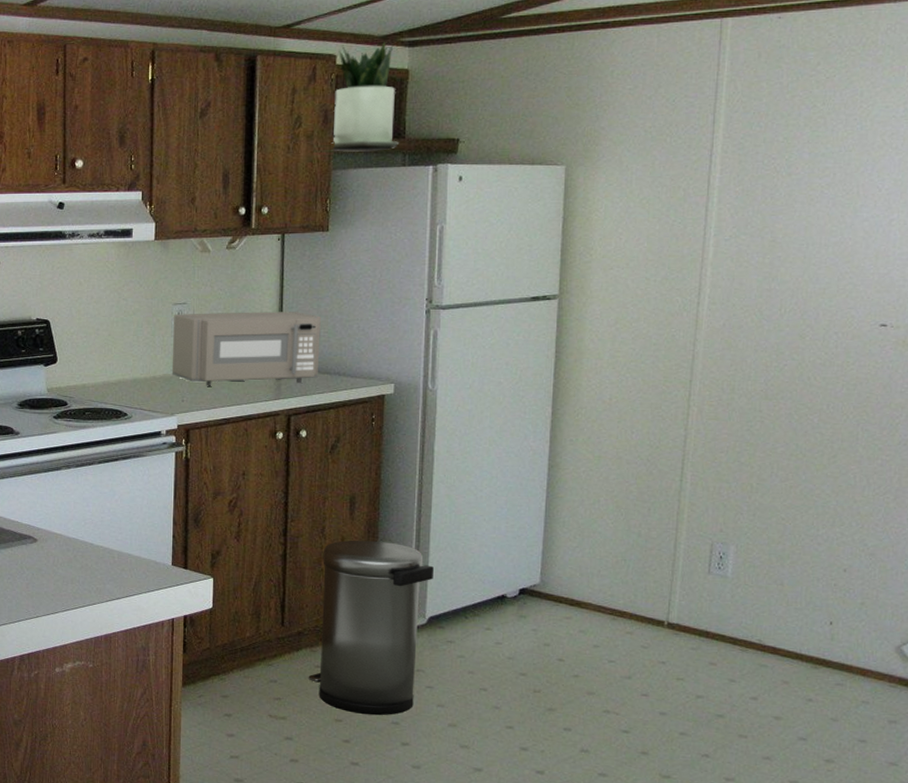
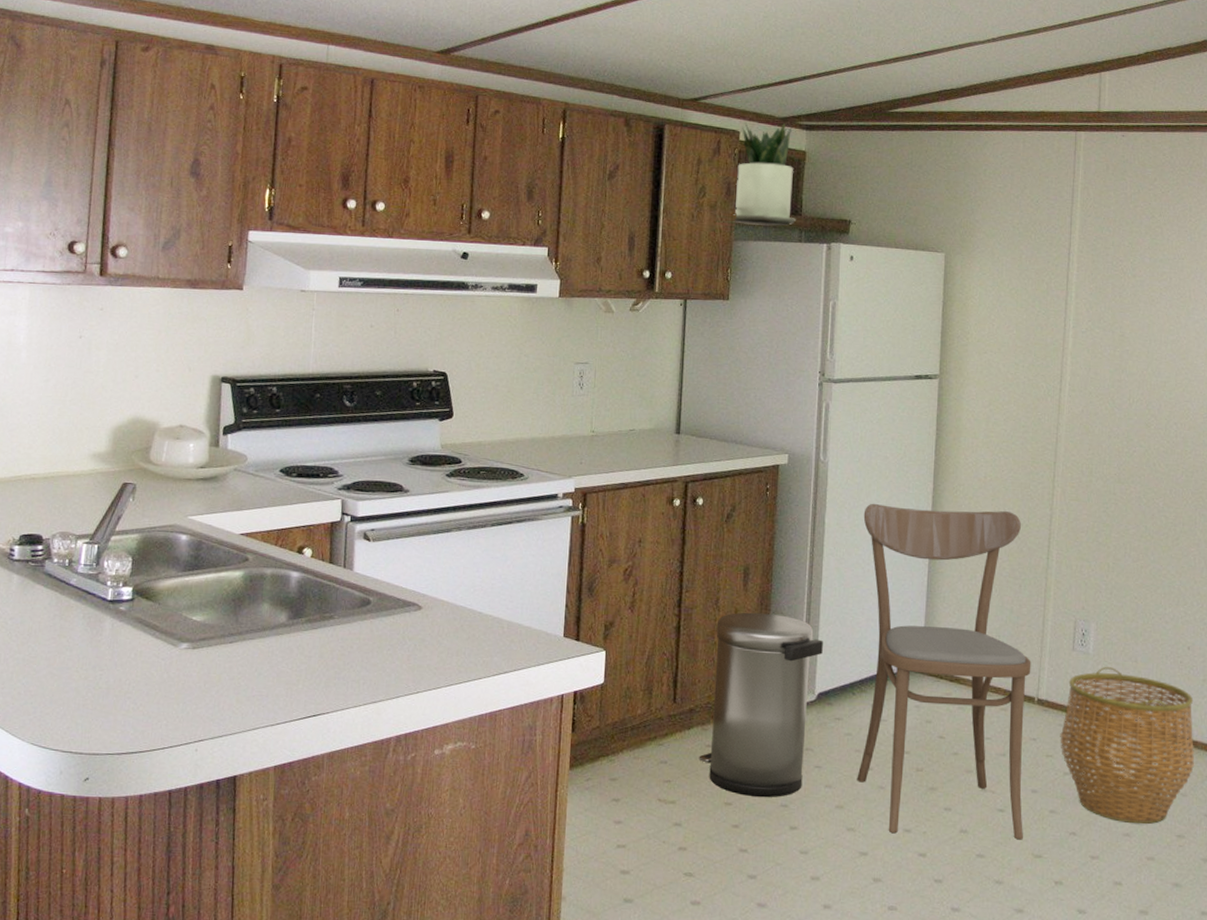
microwave: present [171,312,321,386] -> none [571,373,720,449]
dining chair: none [470,429,661,761] -> present [857,503,1031,840]
basket: none [692,589,849,748] -> present [1060,666,1195,824]

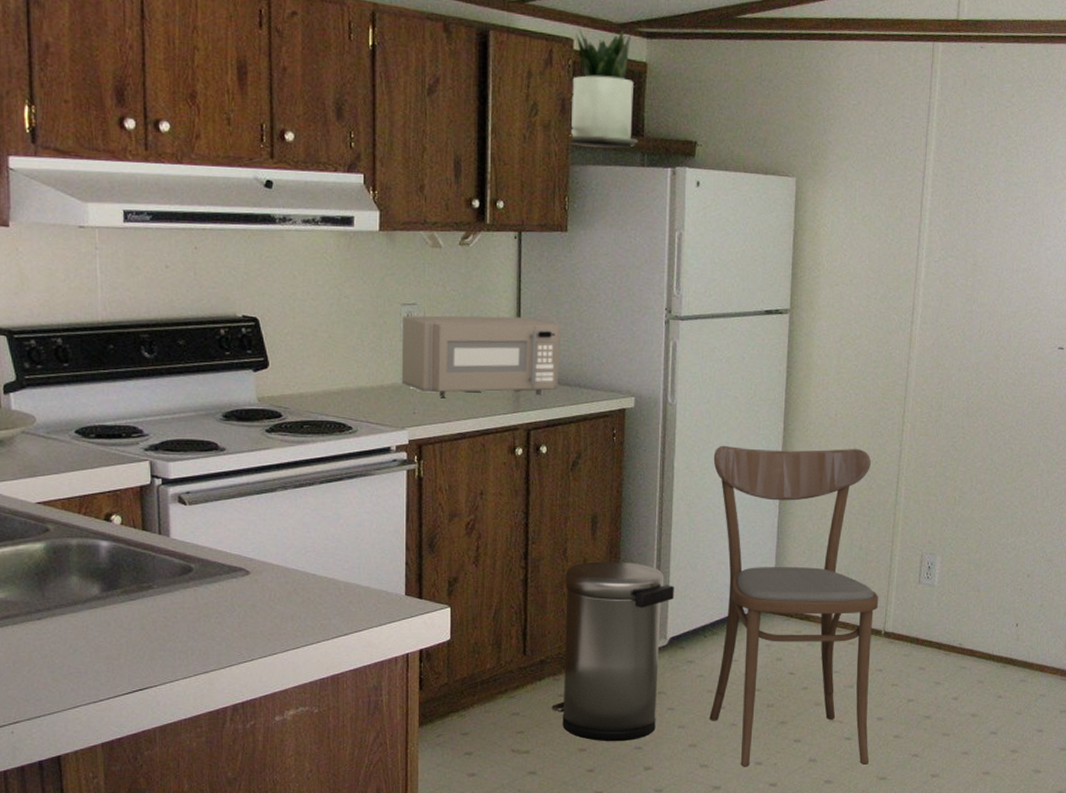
microwave: none [571,373,720,449] -> present [401,315,560,397]
basket: present [1060,666,1195,824] -> none [905,597,1031,742]

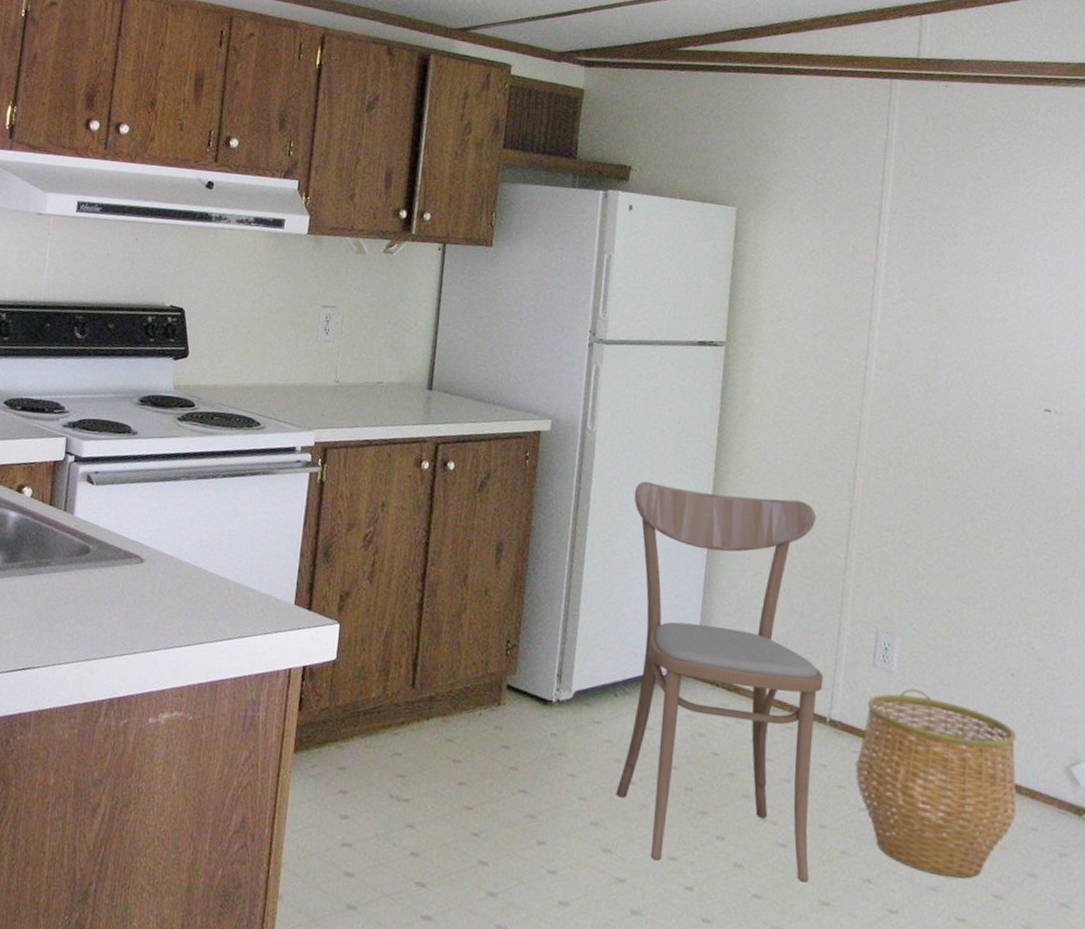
microwave: present [401,315,560,397] -> none [313,317,478,408]
pedal bin: present [551,561,674,741] -> none [437,592,583,806]
planter: present [569,29,637,149] -> none [500,56,570,169]
basket: none [905,597,1031,742] -> present [855,688,1018,879]

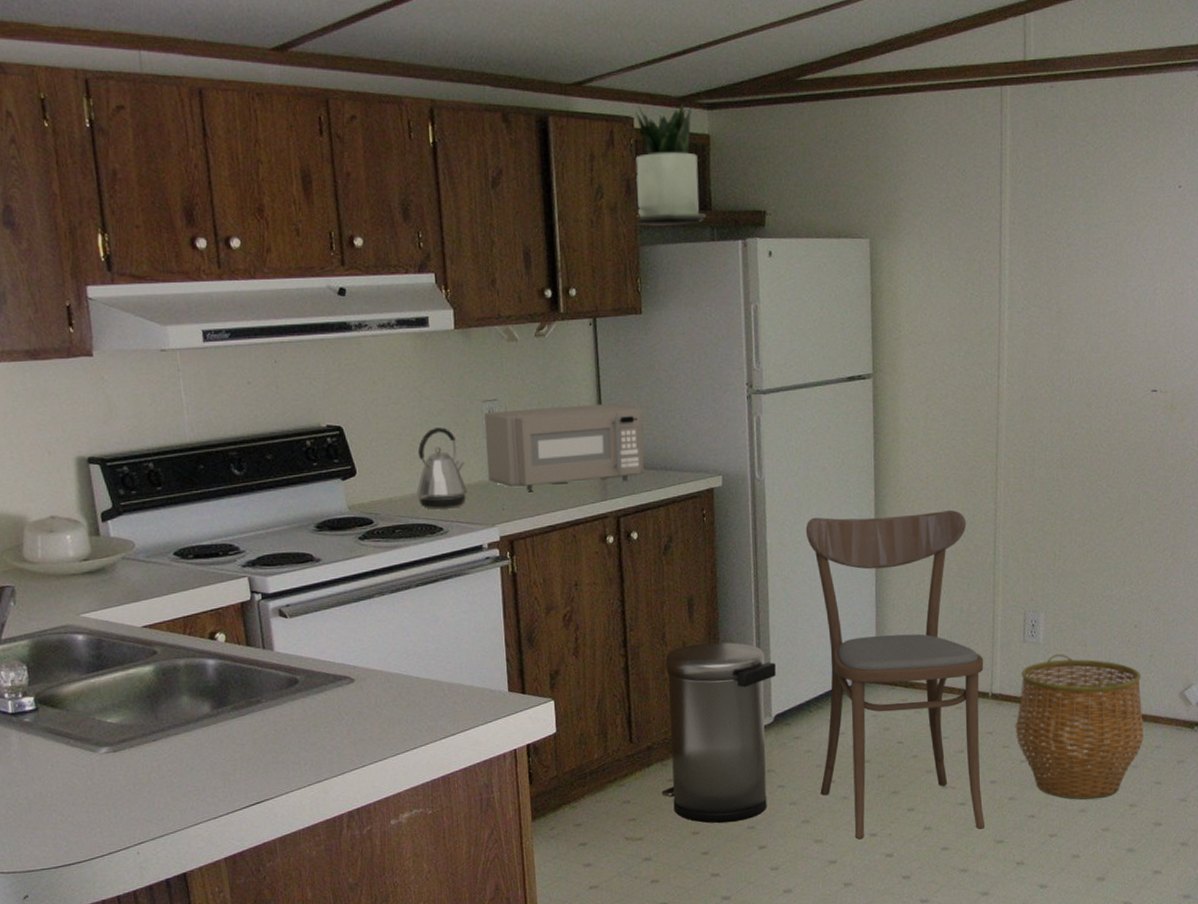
kettle: none [241,323,294,406] -> present [416,426,467,509]
microwave: none [313,317,478,408] -> present [484,403,644,491]
pedal bin: none [437,592,583,806] -> present [661,642,776,823]
planter: none [500,56,570,169] -> present [635,104,706,226]

